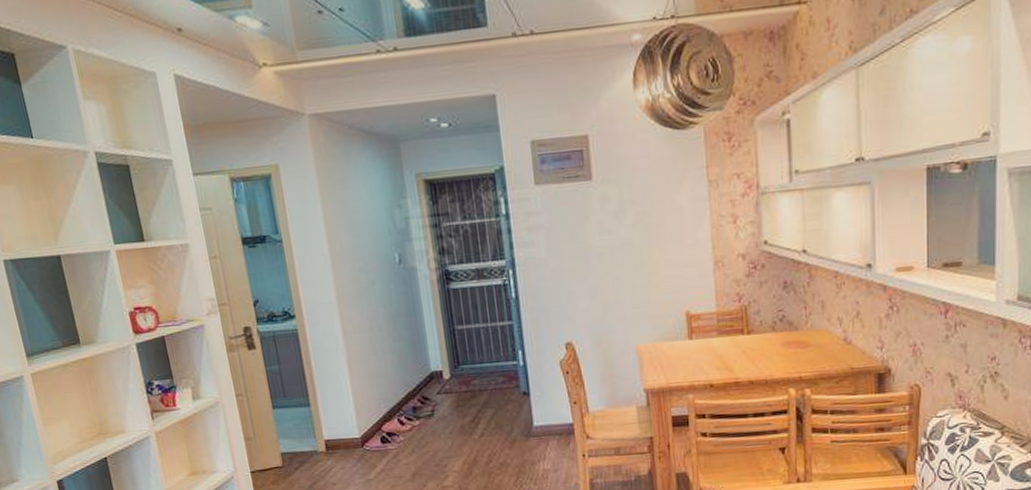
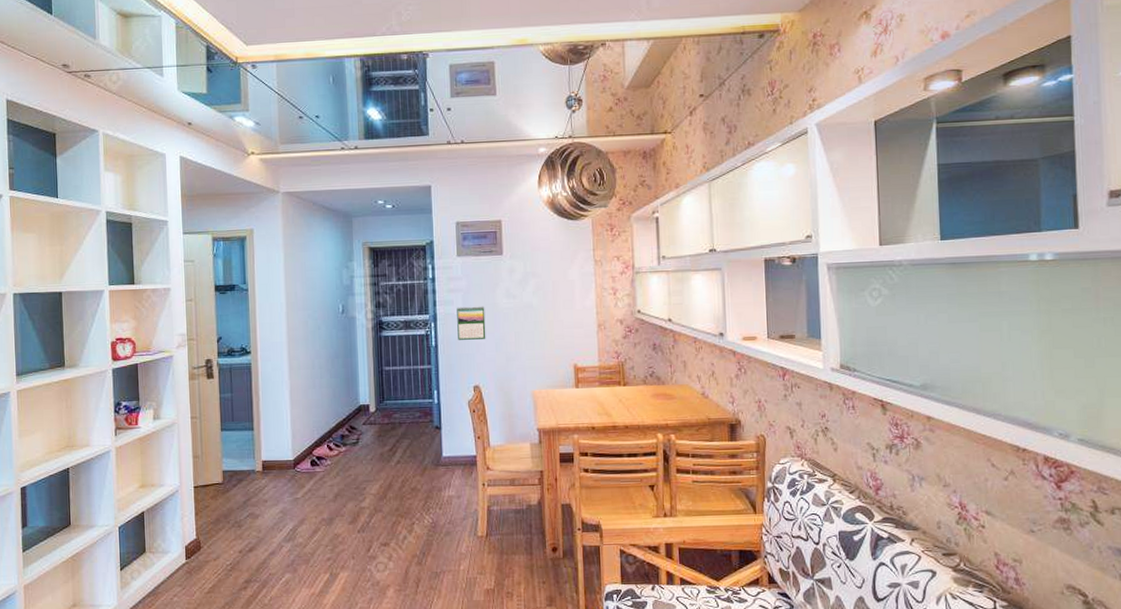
calendar: none [538,245,577,289] -> present [457,306,486,340]

